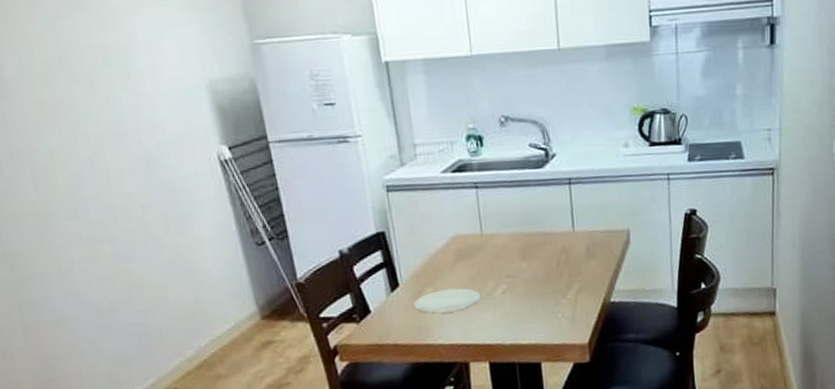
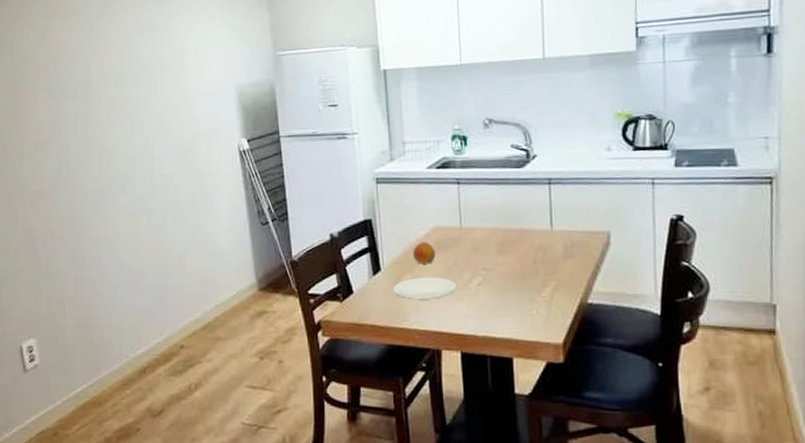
fruit: none [433,252,457,276] -> present [413,242,436,264]

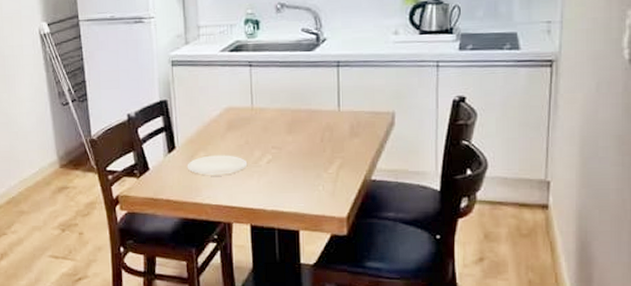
fruit: present [413,242,436,264] -> none [206,122,228,143]

